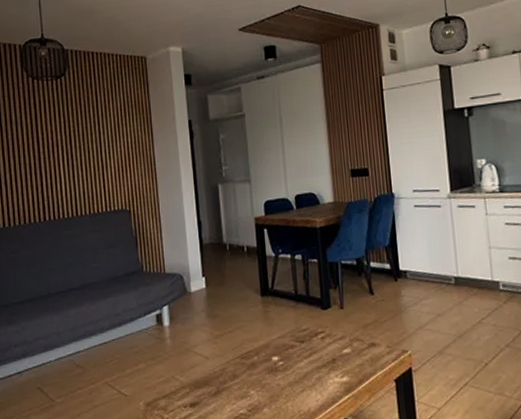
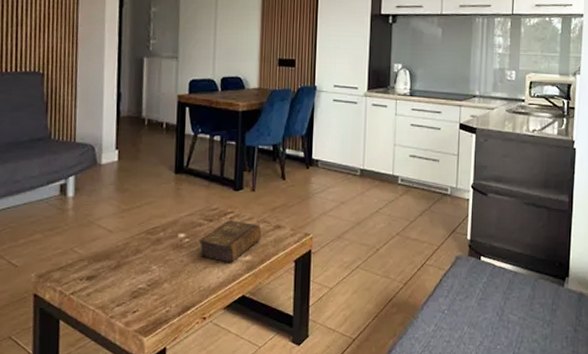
book: none [292,340,356,385] -> present [198,220,262,263]

